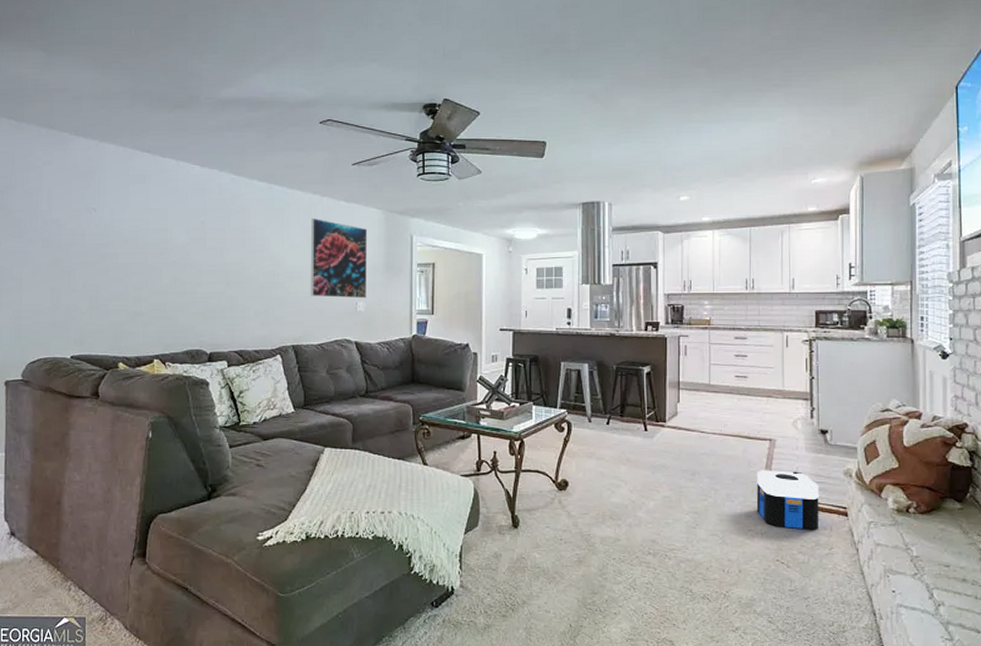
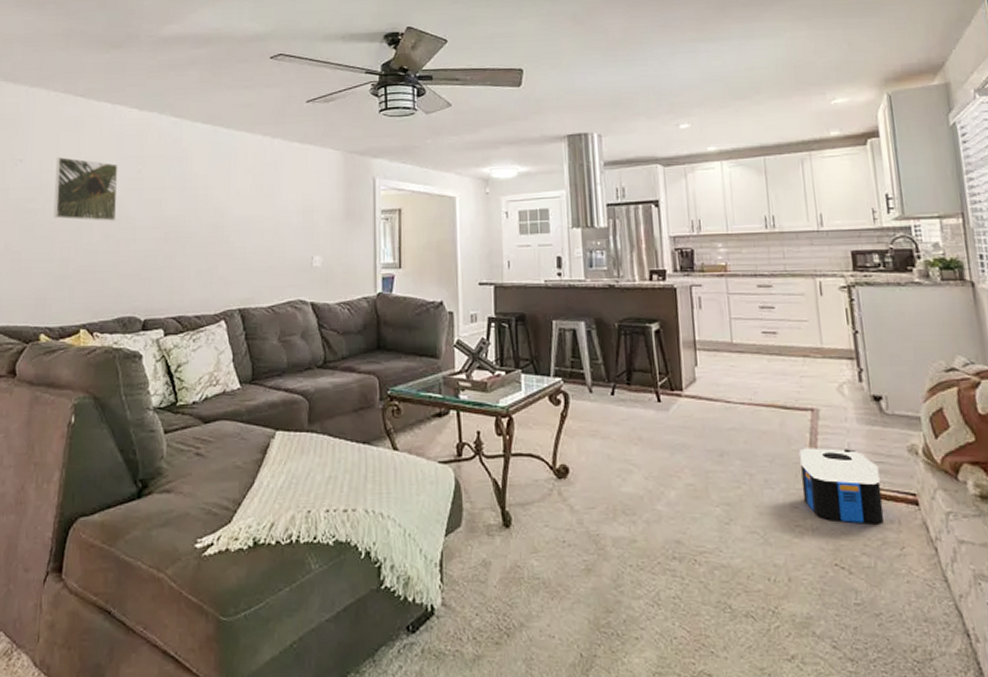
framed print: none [126,208,183,266] -> present [53,157,118,221]
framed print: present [310,217,368,299] -> none [259,162,325,252]

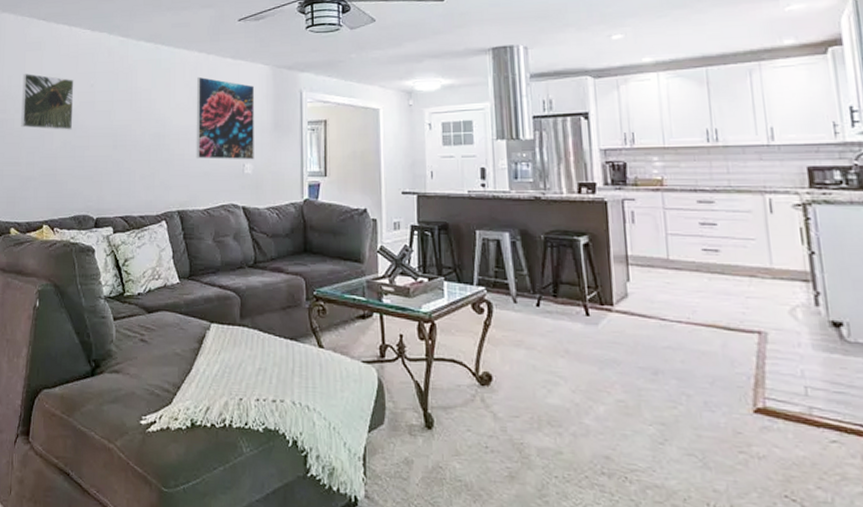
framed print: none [259,162,325,252] -> present [196,76,255,160]
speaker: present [800,448,885,524] -> none [744,372,845,458]

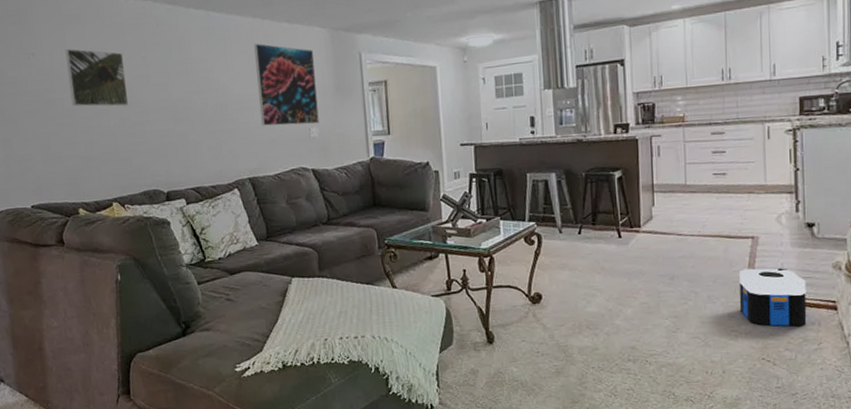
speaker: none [744,372,845,458] -> present [739,268,807,327]

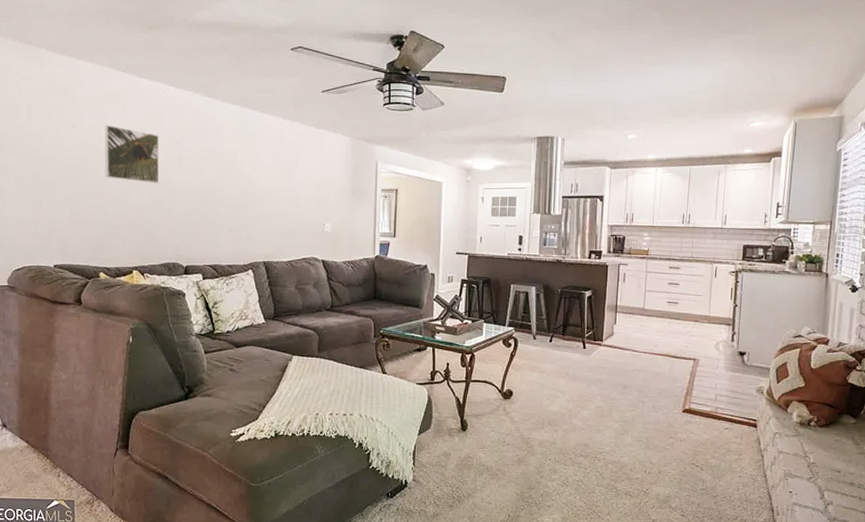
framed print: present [254,43,319,126] -> none [280,141,336,220]
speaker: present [739,268,807,327] -> none [678,385,734,439]

